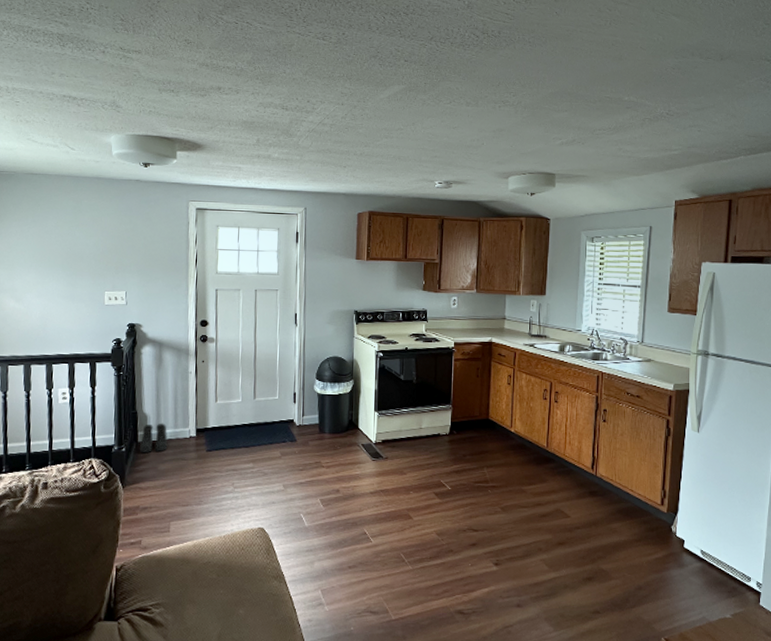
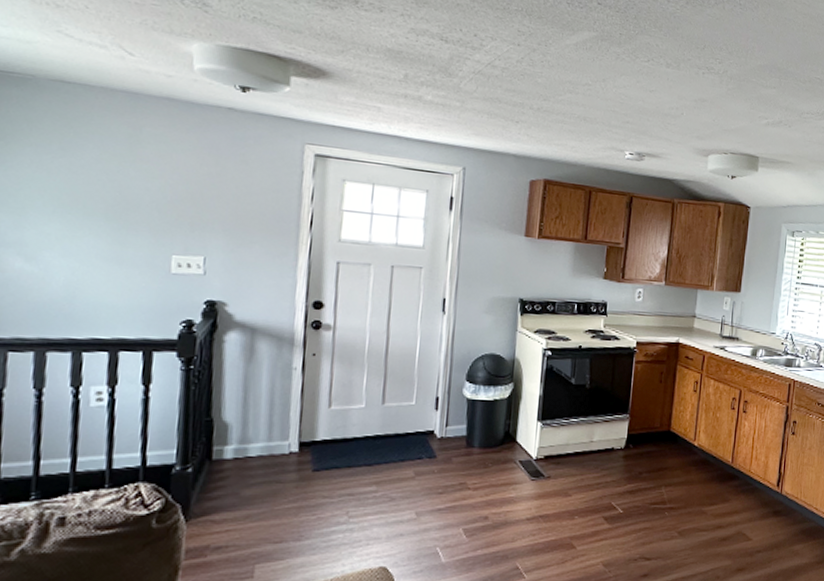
boots: present [140,423,168,452] -> none [214,434,258,473]

